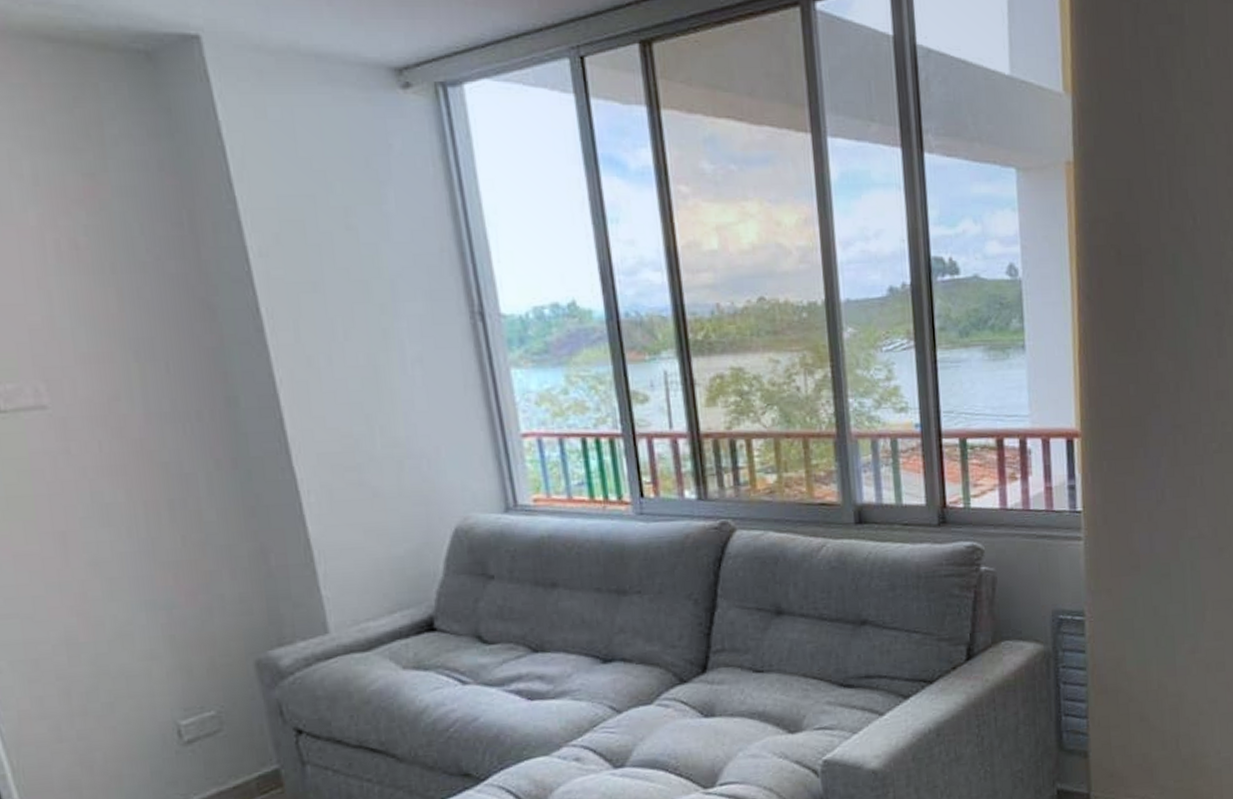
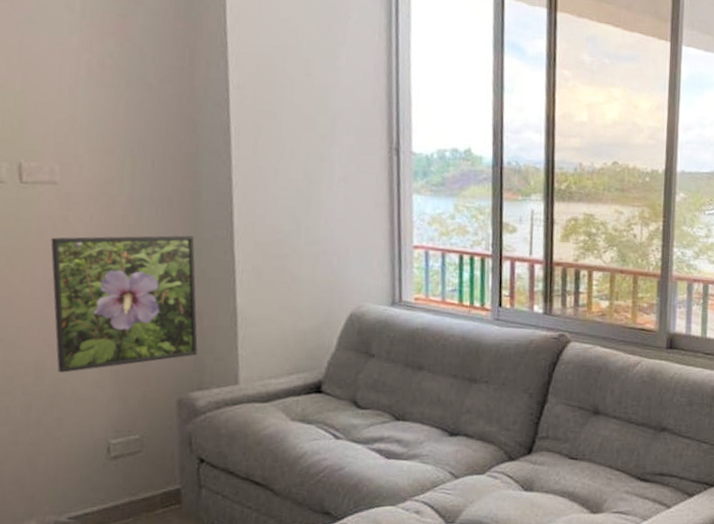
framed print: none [53,454,269,647] -> present [50,235,198,373]

